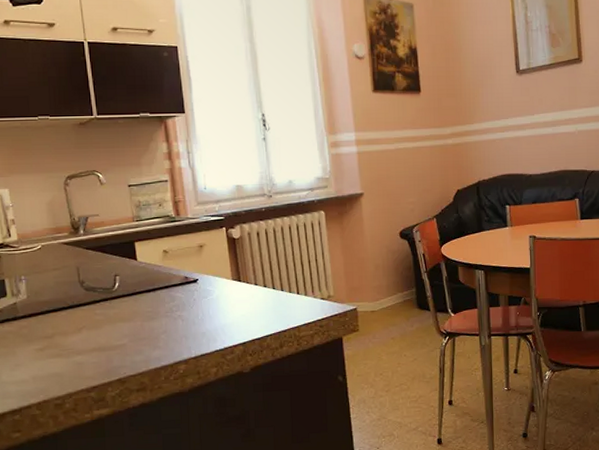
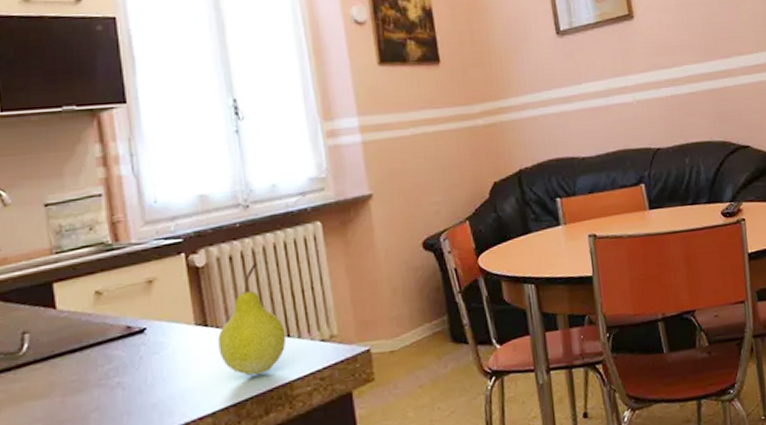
fruit: none [248,238,297,320] -> present [218,262,287,376]

